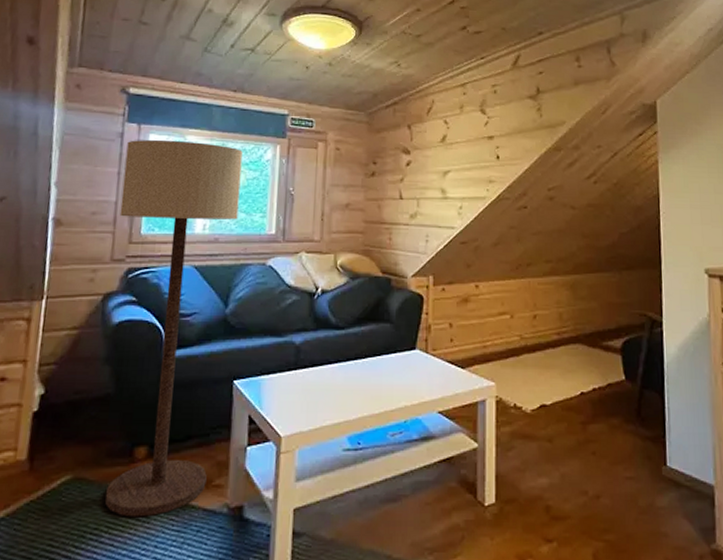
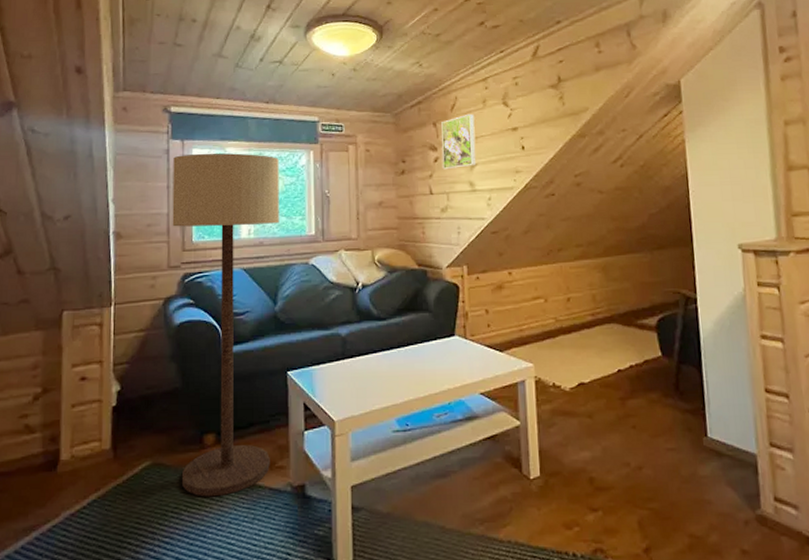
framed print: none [414,118,450,175] -> present [441,113,477,170]

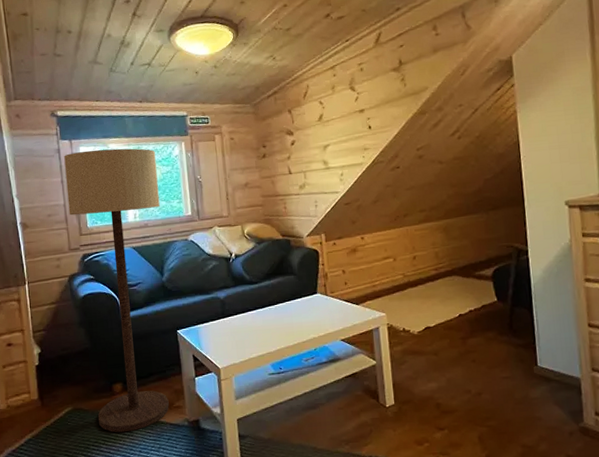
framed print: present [441,113,477,170] -> none [296,99,329,152]

